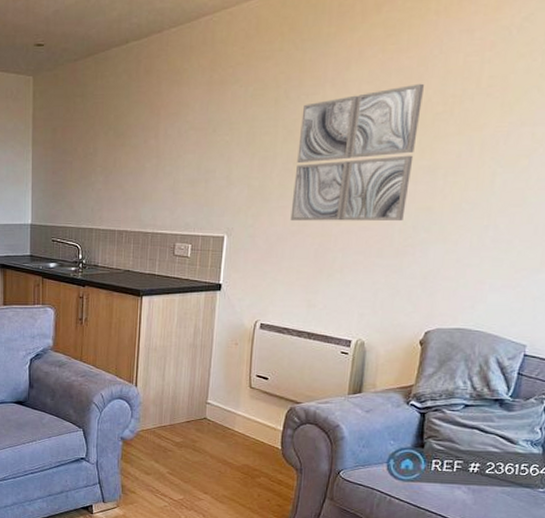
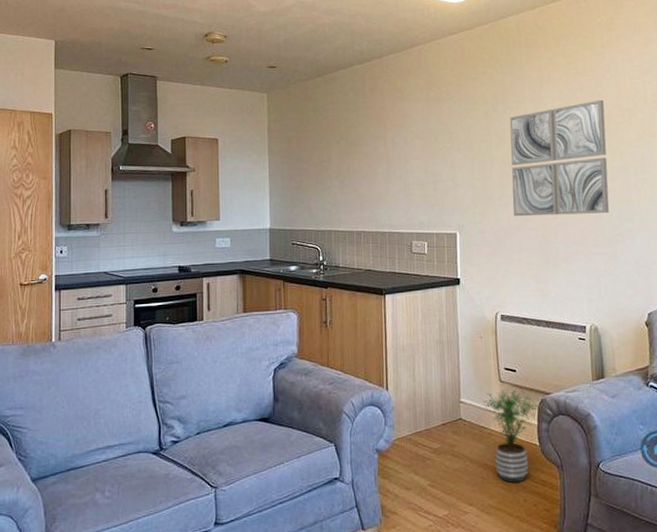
potted plant: none [228,395,289,480] -> present [482,388,541,484]

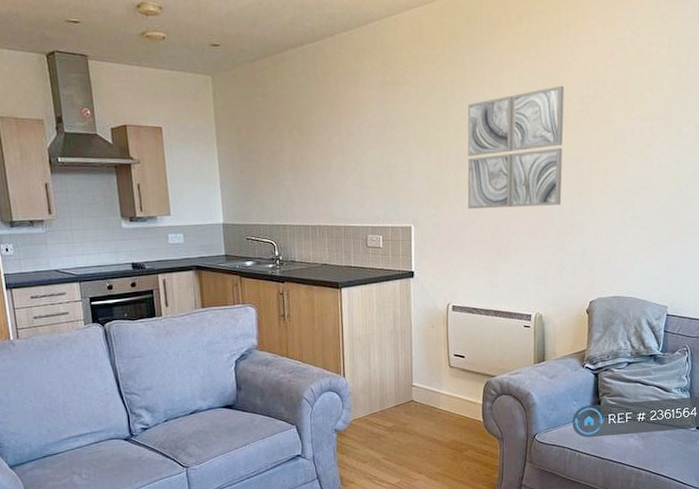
potted plant: present [482,388,541,484] -> none [432,372,486,454]

